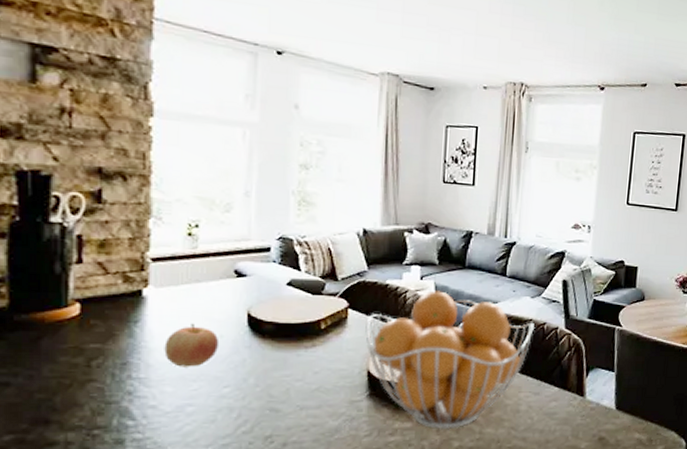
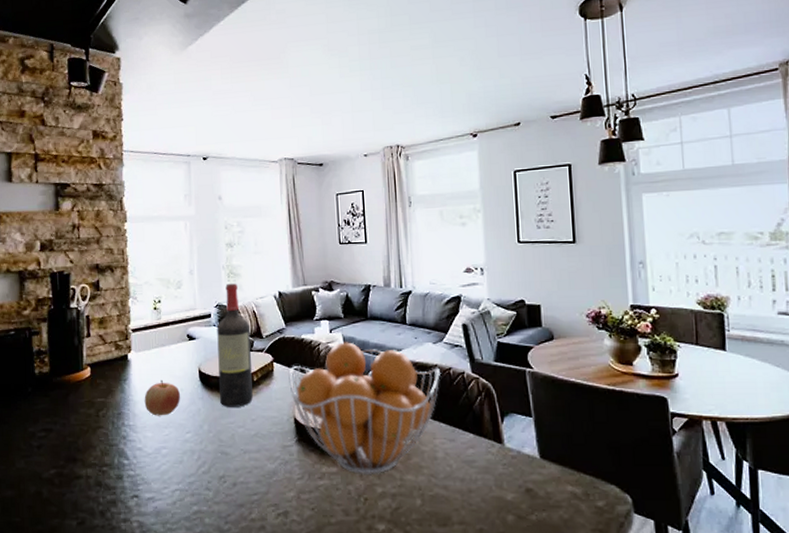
wine bottle: none [273,213,323,358] -> present [217,283,253,407]

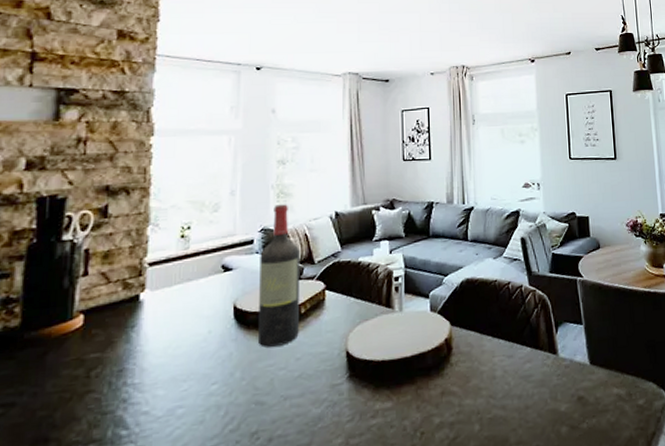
apple: present [144,379,181,416] -> none [157,321,208,368]
fruit basket: present [288,342,441,475] -> none [342,262,501,407]

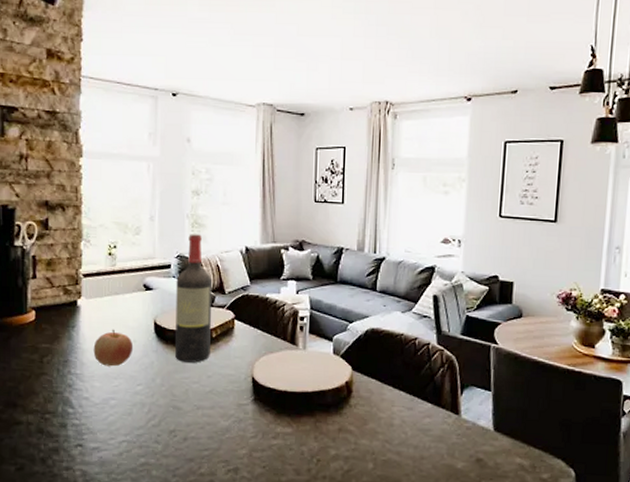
apple: none [157,321,208,368] -> present [93,329,134,367]

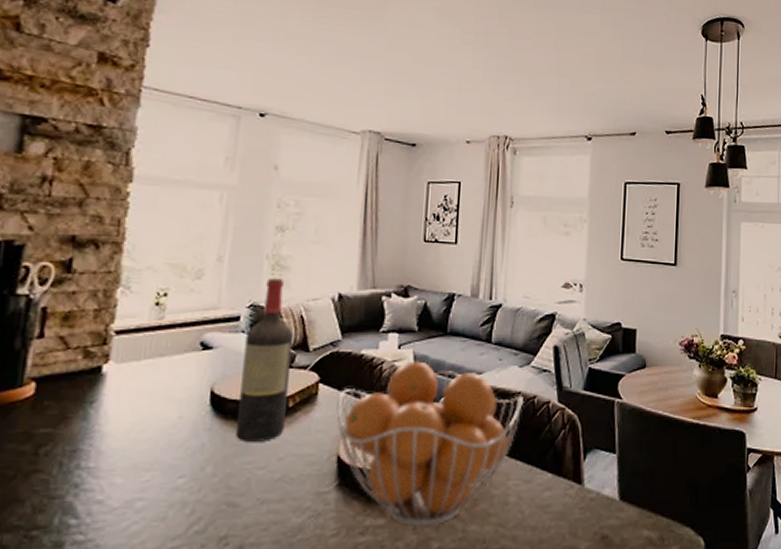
apple: present [93,329,134,367] -> none [118,402,178,454]
fruit basket: none [249,304,407,438] -> present [336,361,525,528]

